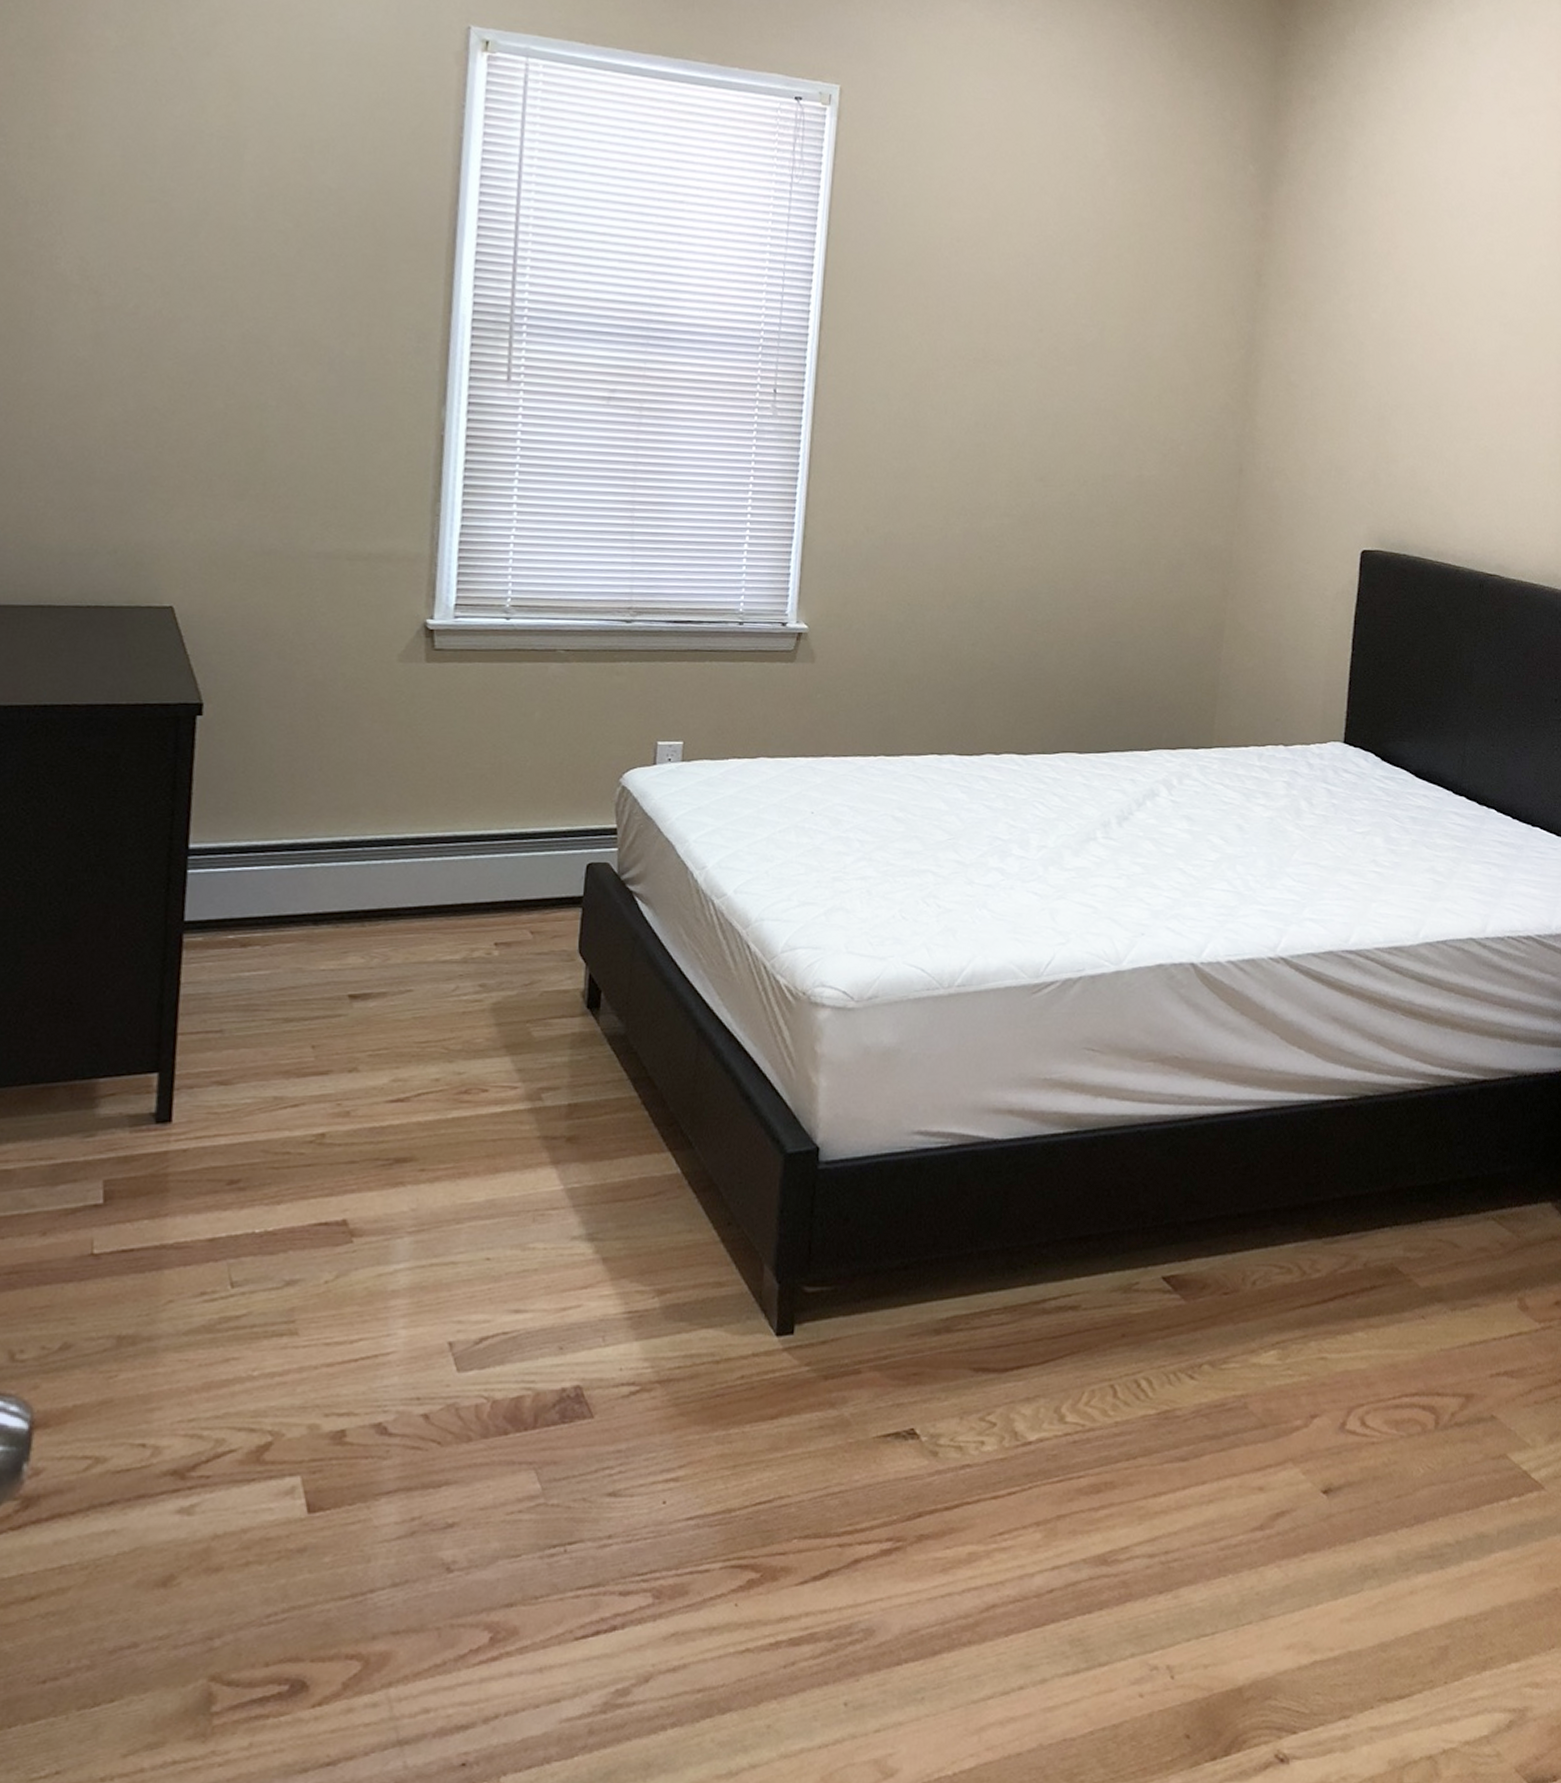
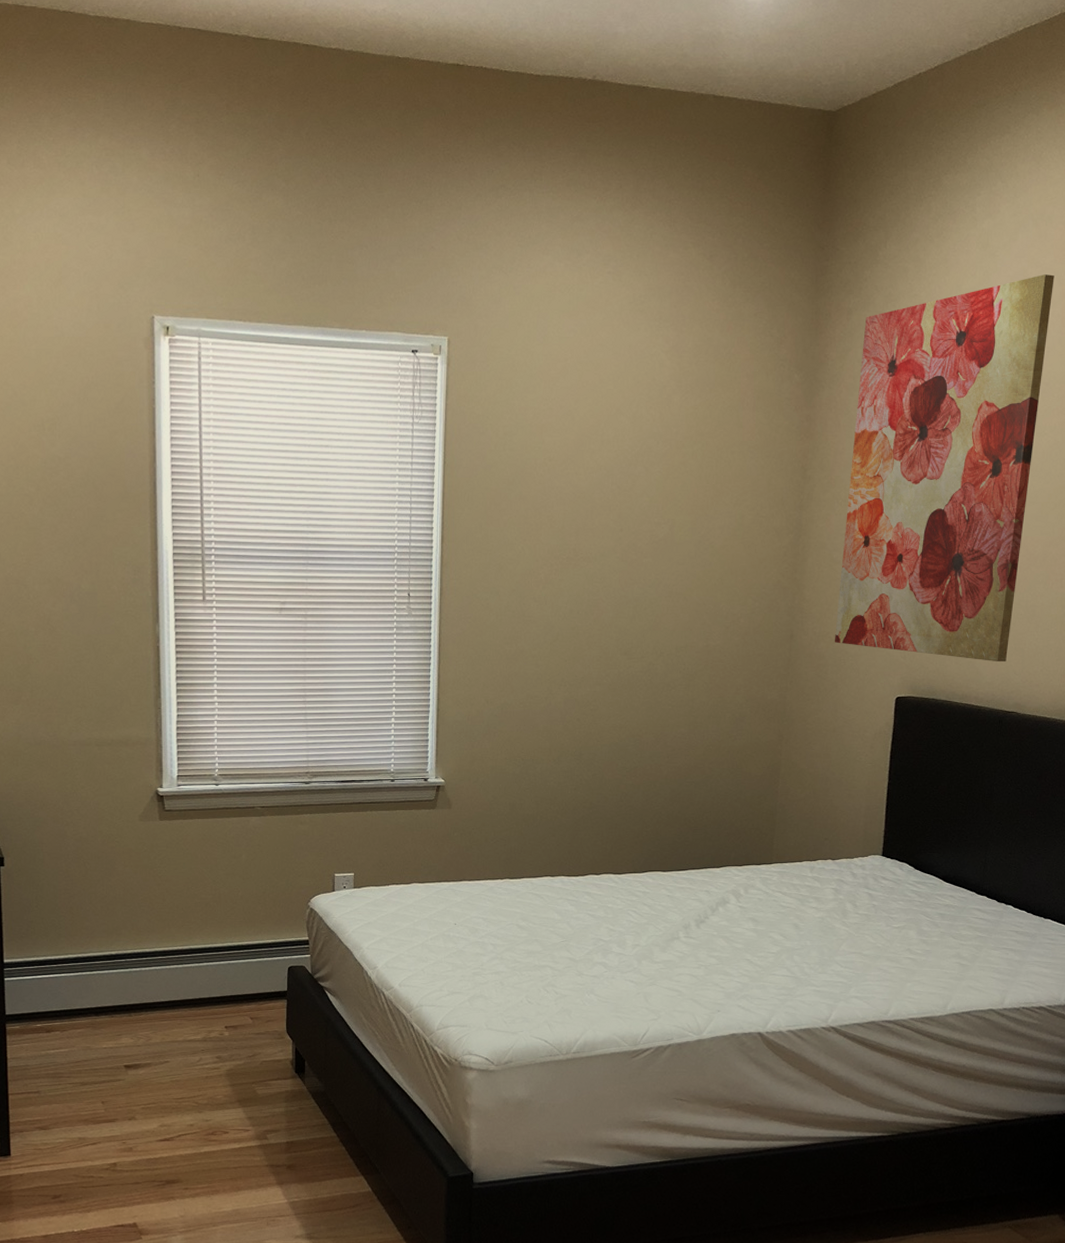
wall art: none [1290,79,1539,515] -> present [834,274,1054,661]

